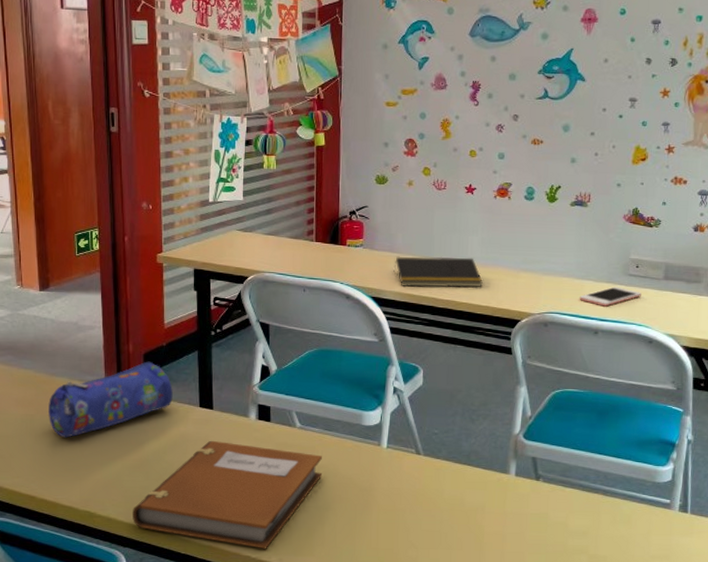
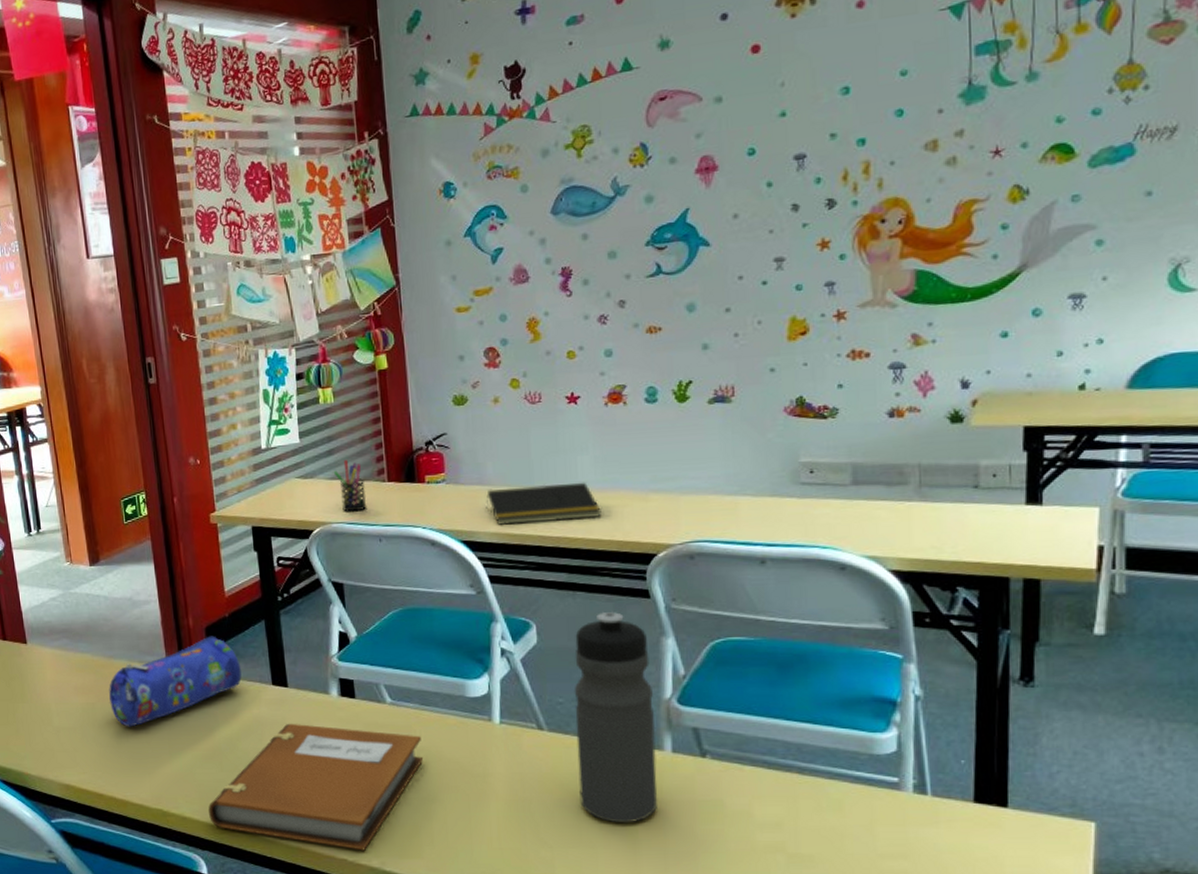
pen holder: none [270,219,296,265] -> present [333,460,367,512]
water bottle: none [443,362,506,530] -> present [574,611,658,823]
cell phone: present [579,286,641,307] -> none [734,500,822,528]

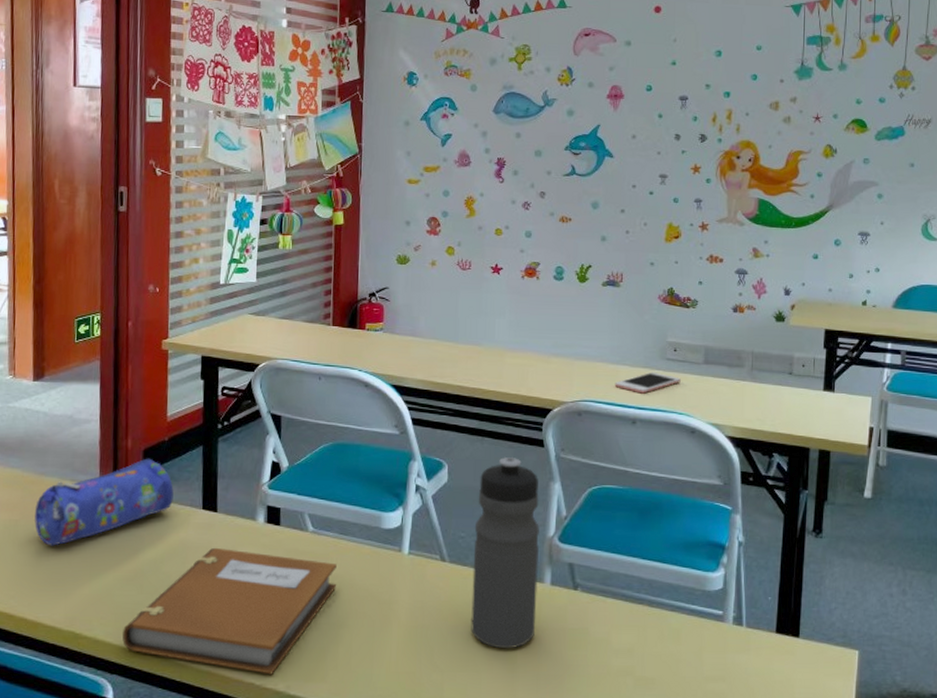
pen holder: present [333,460,367,512] -> none [284,302,312,350]
notepad: present [486,482,602,526] -> none [415,340,511,375]
cell phone: none [734,500,822,528] -> present [614,371,681,394]

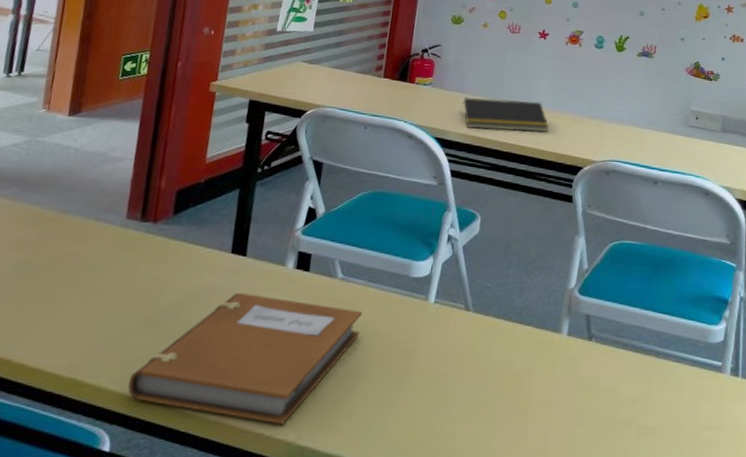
pencil case: present [34,458,174,546] -> none [48,199,204,288]
notepad: none [415,340,511,375] -> present [460,96,549,132]
water bottle: present [471,456,539,649] -> none [487,210,565,399]
cell phone: present [614,371,681,394] -> none [641,137,700,157]

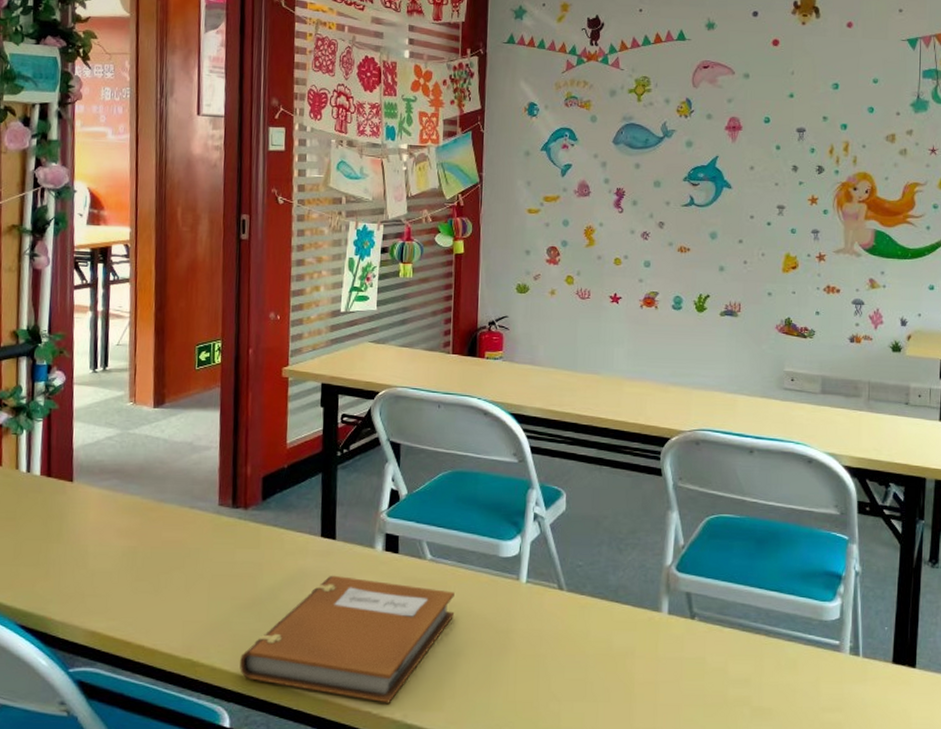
notepad: present [460,96,549,132] -> none [534,369,630,403]

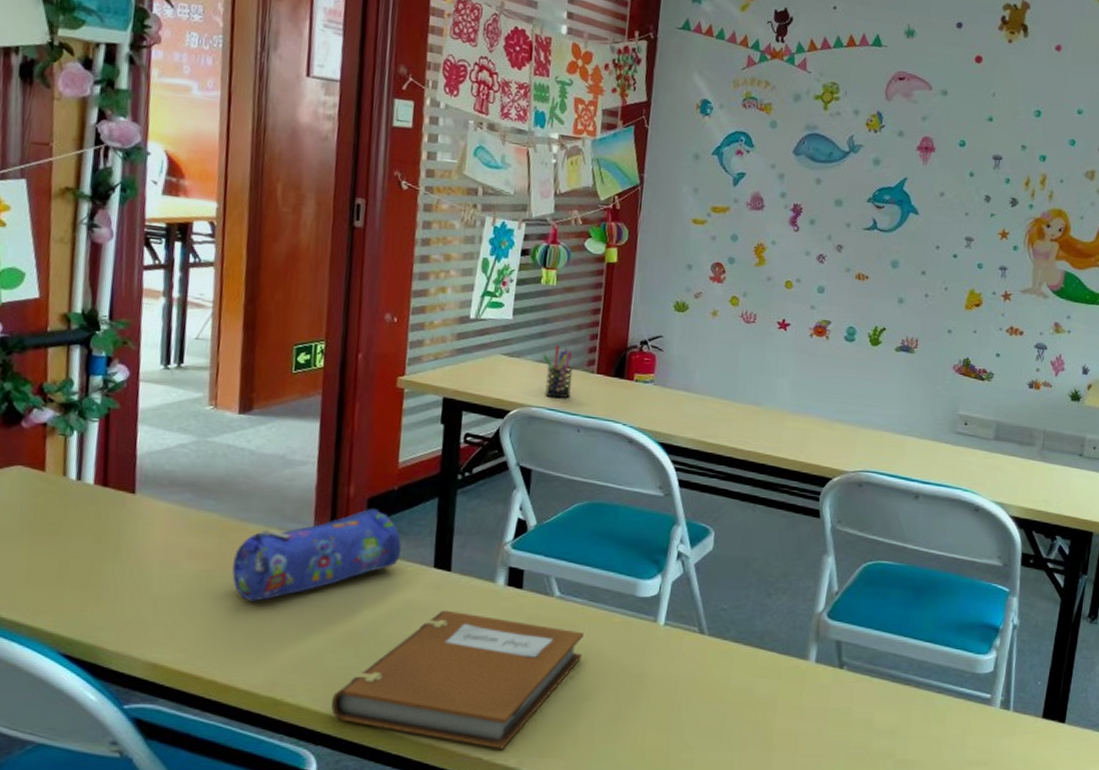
pencil case: none [153,485,293,573] -> present [232,508,402,602]
pen holder: none [404,330,432,378] -> present [542,345,573,399]

